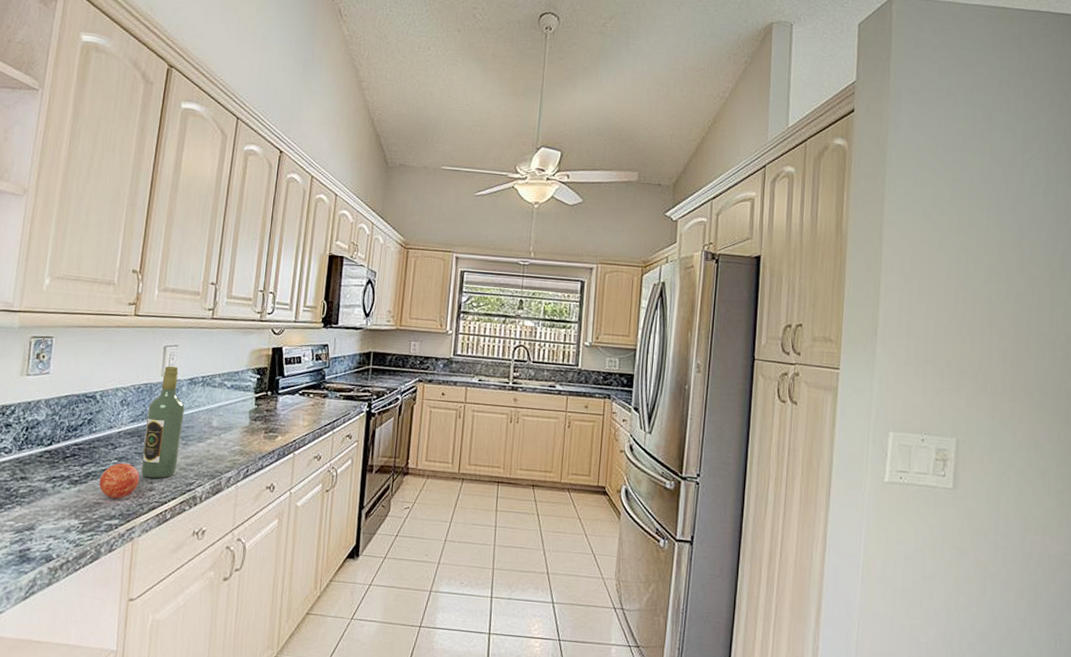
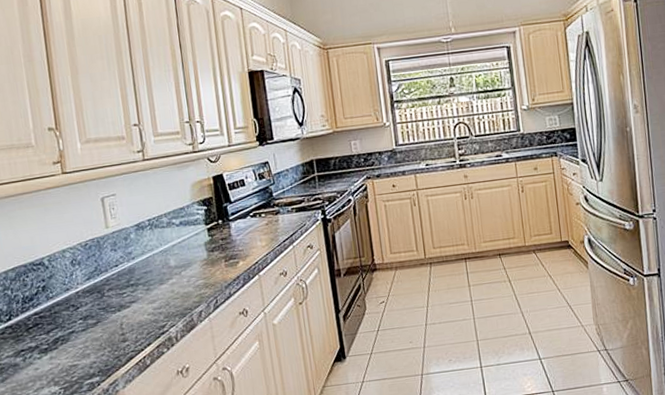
apple: present [99,463,140,499] -> none [69,321,111,358]
wine bottle: present [141,365,185,479] -> none [100,215,145,331]

